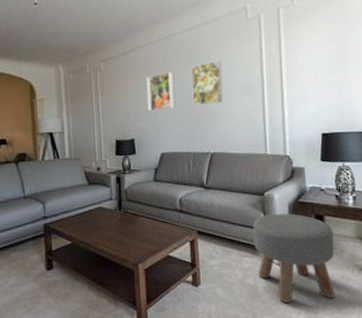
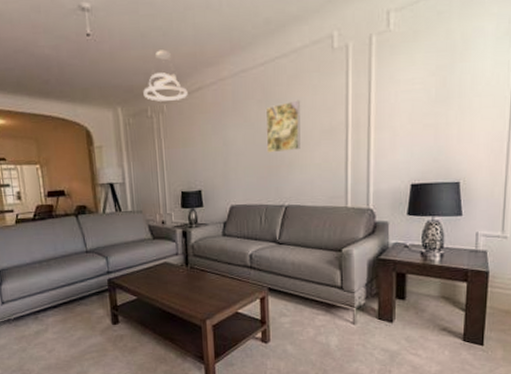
pendant light: none [83,17,123,60] -> present [143,49,188,101]
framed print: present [146,71,176,112] -> none [214,113,248,160]
ottoman: present [253,213,336,303] -> none [328,271,415,361]

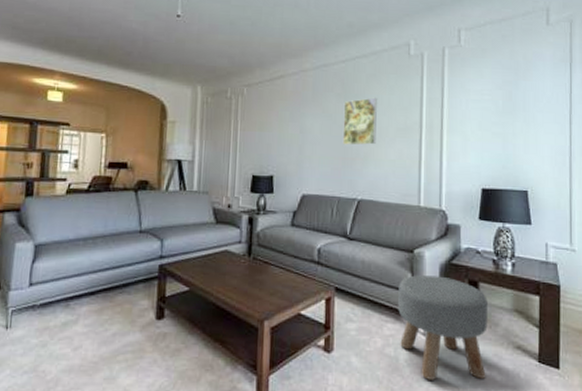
pendant light: present [143,49,188,101] -> none [225,37,270,85]
ottoman: none [328,271,415,361] -> present [398,275,488,380]

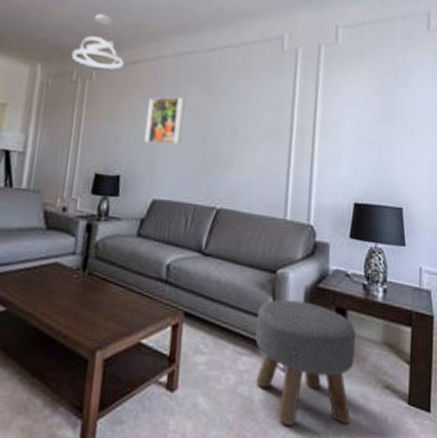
pendant light: none [225,37,270,85] -> present [71,13,124,70]
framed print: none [291,104,325,147] -> present [143,96,186,145]
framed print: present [342,97,377,146] -> none [203,93,245,147]

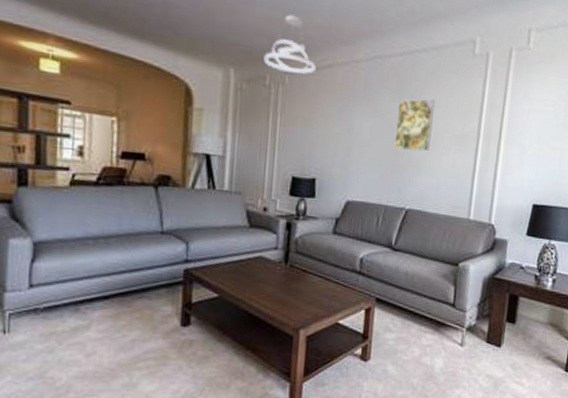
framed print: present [143,96,186,145] -> none [337,102,377,149]
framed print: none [203,93,245,147] -> present [393,98,435,152]
ottoman: present [255,299,356,425] -> none [437,288,526,387]

